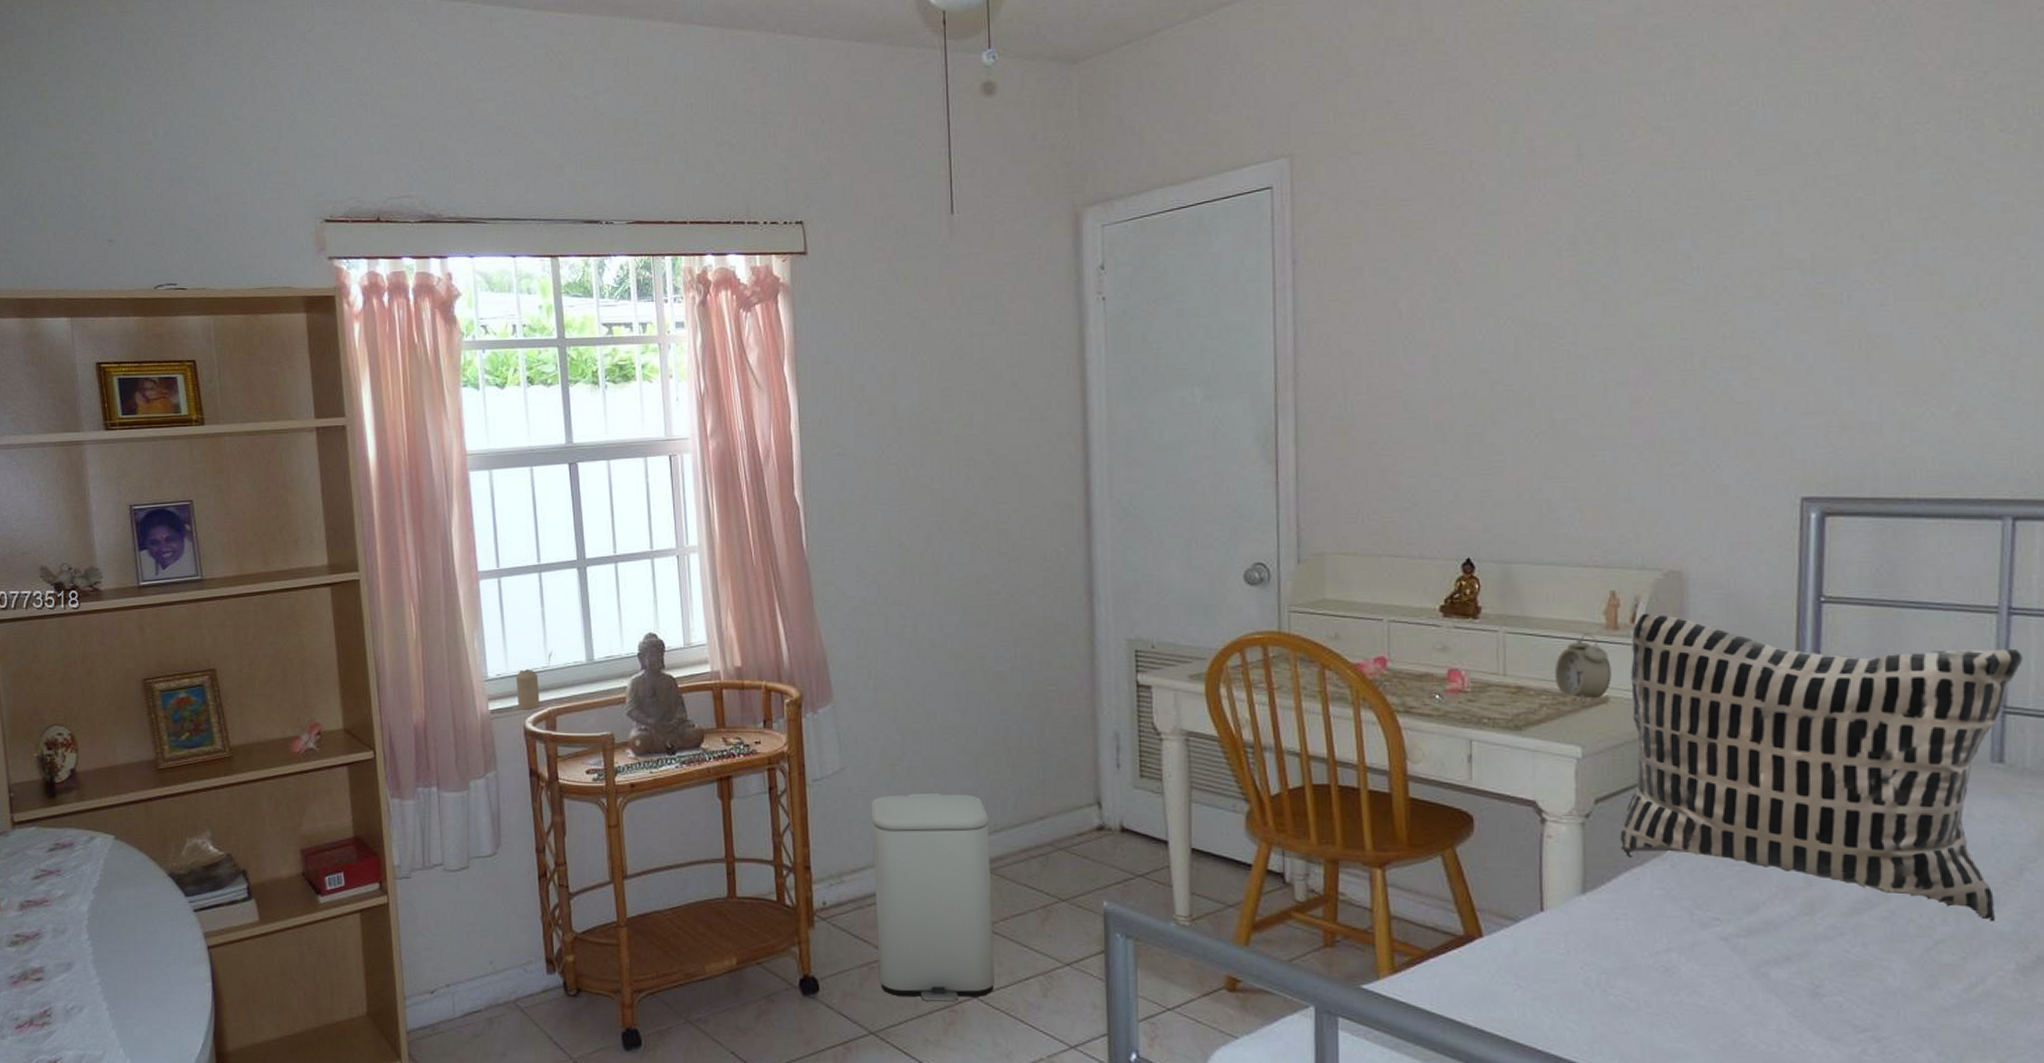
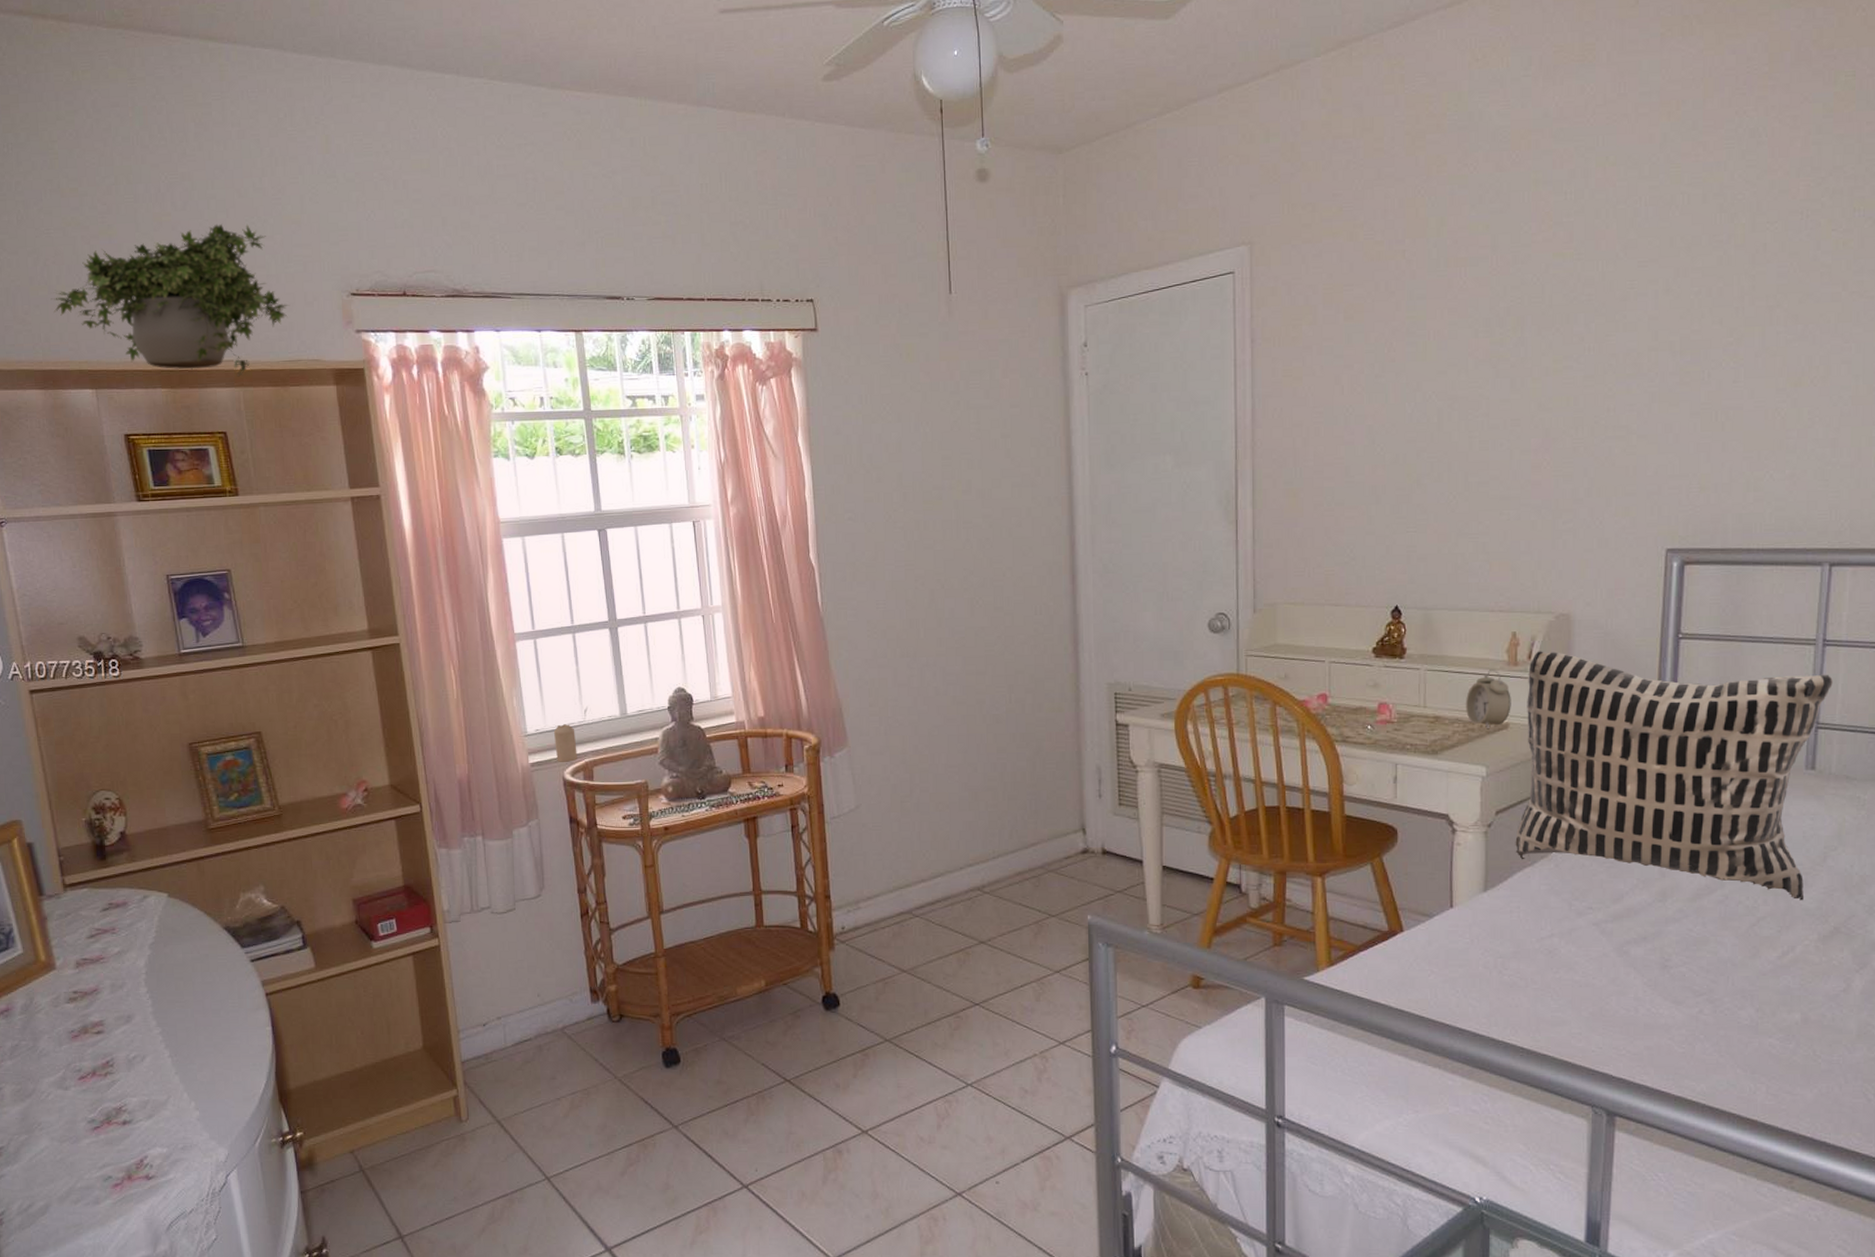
potted plant: none [32,151,264,305] -> present [50,223,290,377]
pedal bin: present [870,792,995,1003] -> none [883,825,994,1011]

